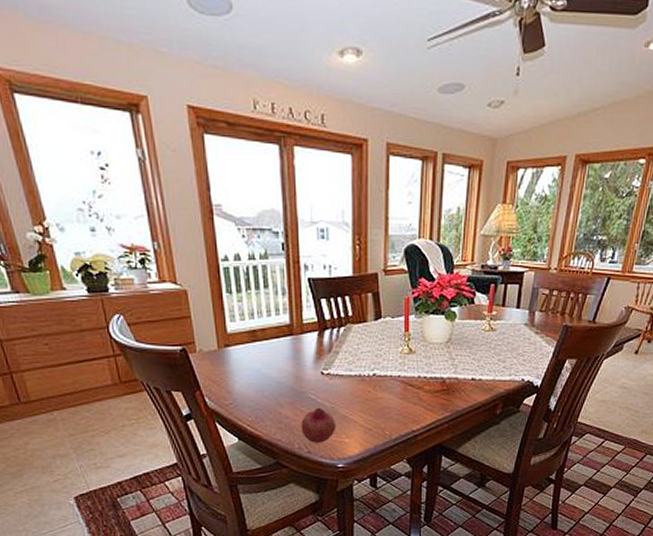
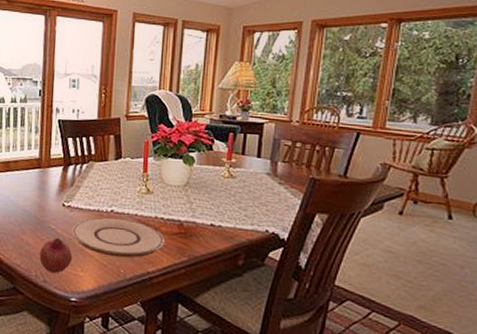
plate: none [333,381,429,420] -> present [72,217,165,258]

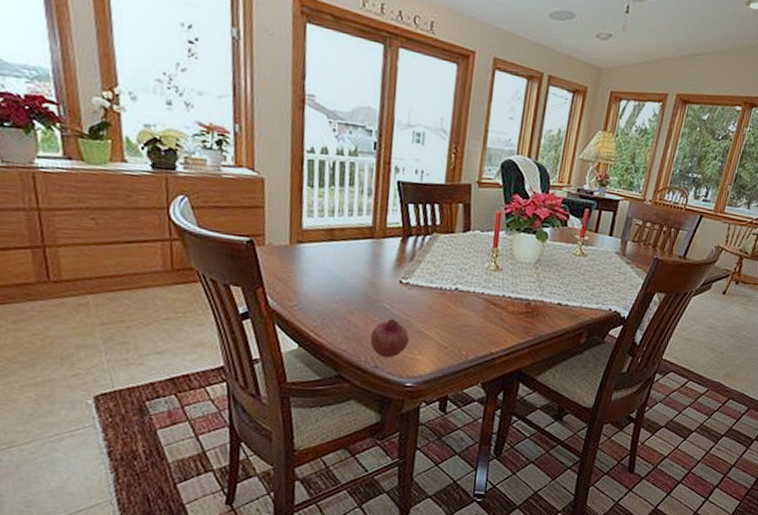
plate: present [72,217,165,258] -> none [409,295,511,339]

